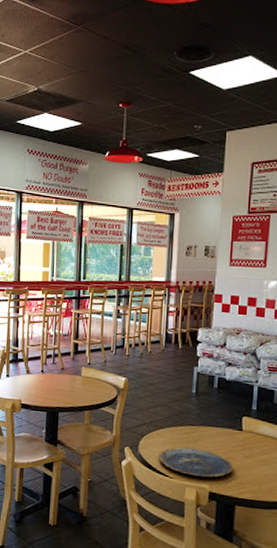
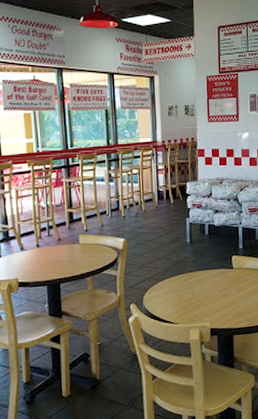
plate: present [158,447,234,478] -> none [162,292,229,318]

